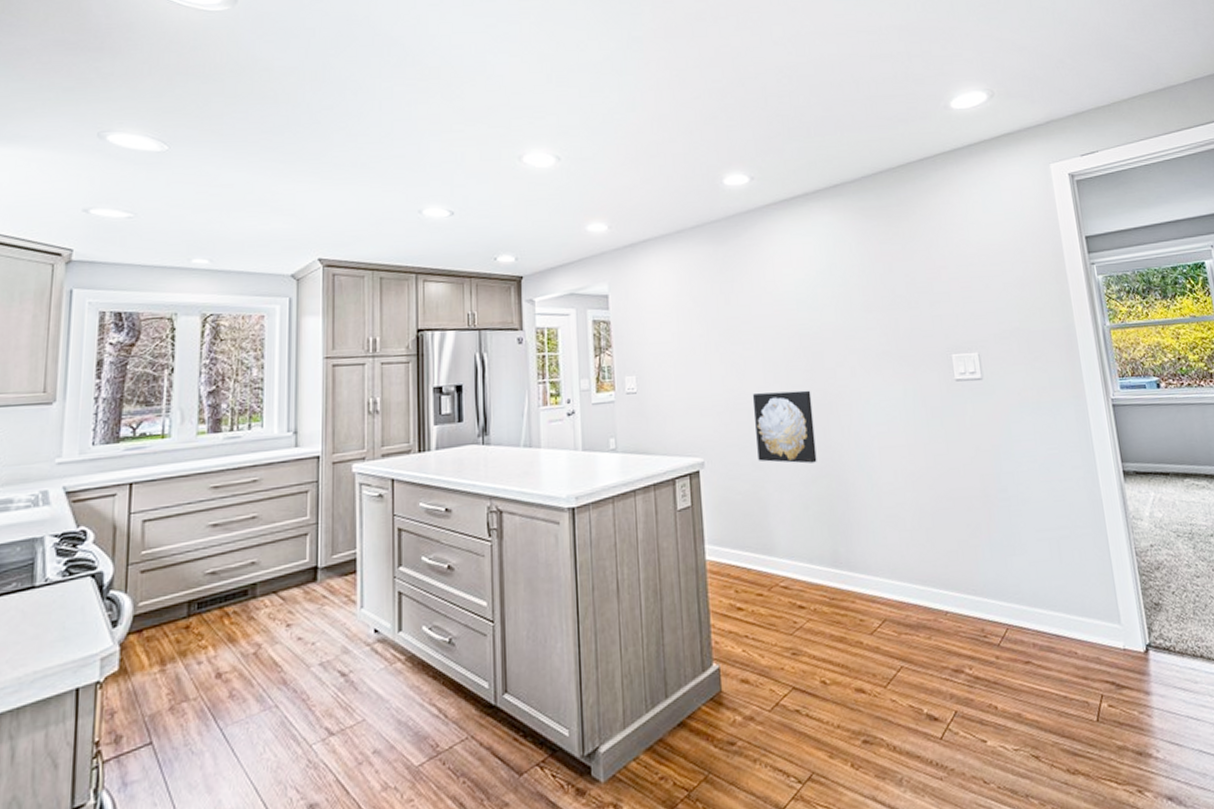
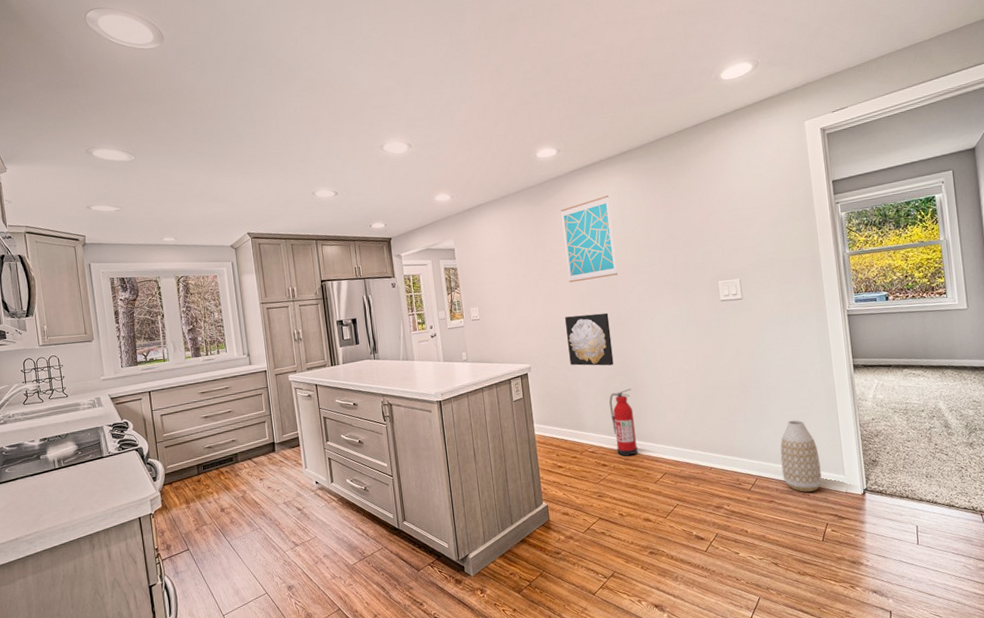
wall art: none [752,237,823,348] -> present [561,195,617,283]
fire extinguisher: none [810,496,848,594] -> present [609,388,638,456]
vase: none [1036,545,1092,649] -> present [780,420,822,493]

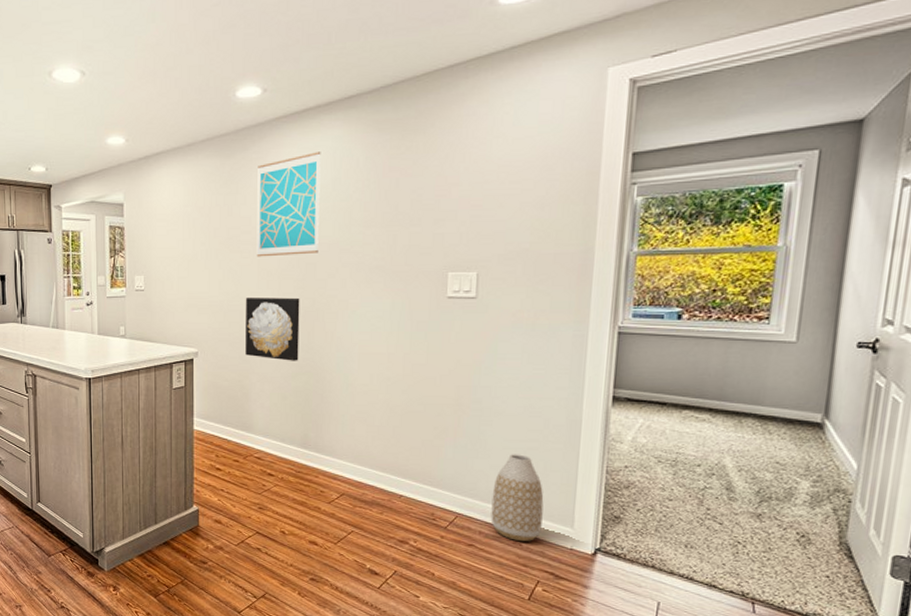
fire extinguisher: present [609,388,638,456] -> none [286,391,315,468]

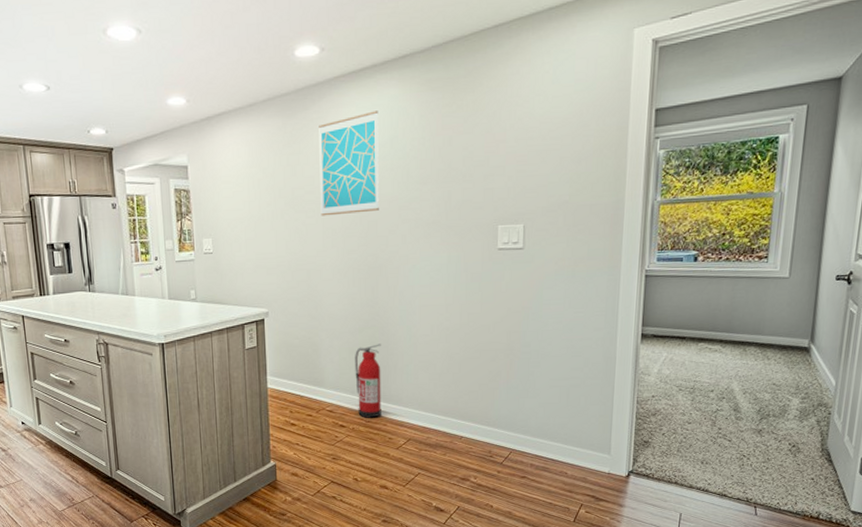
wall art: present [245,297,300,361] -> none [311,254,364,317]
fire extinguisher: none [286,391,315,468] -> present [355,344,381,418]
vase: present [491,454,544,542] -> none [540,391,585,471]

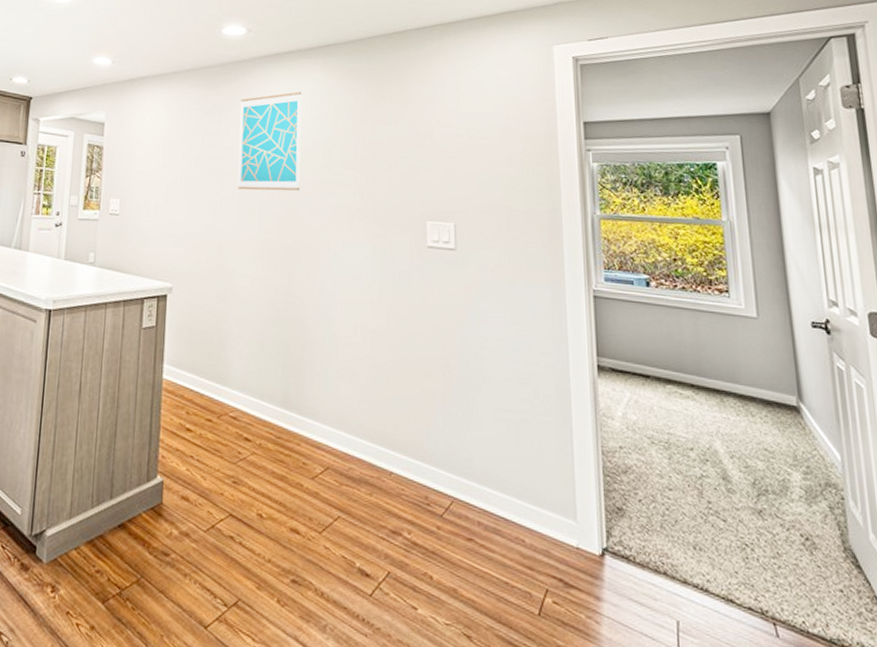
fire extinguisher: present [355,344,381,418] -> none [265,340,297,433]

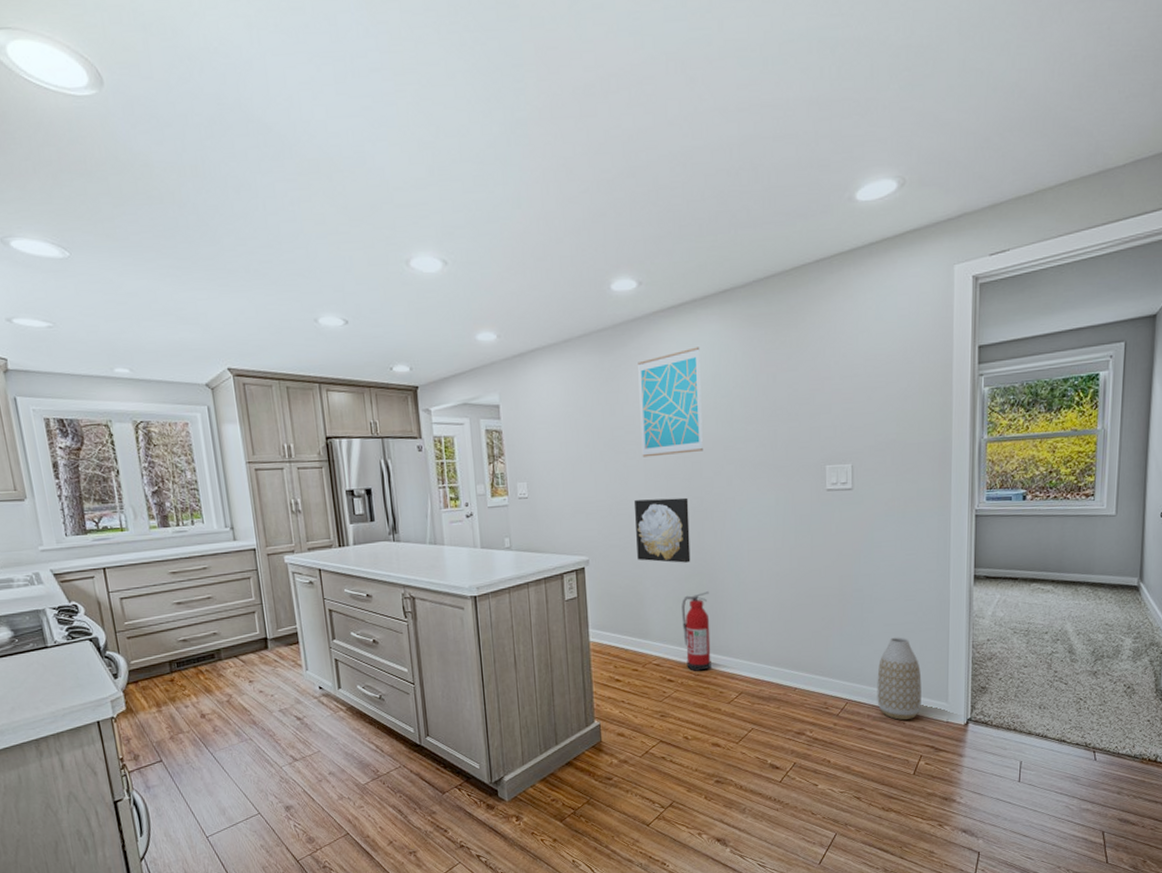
wall art: none [223,231,281,305] -> present [633,497,691,563]
fire extinguisher: none [265,340,297,433] -> present [682,591,711,671]
vase: none [488,426,544,537] -> present [877,637,922,721]

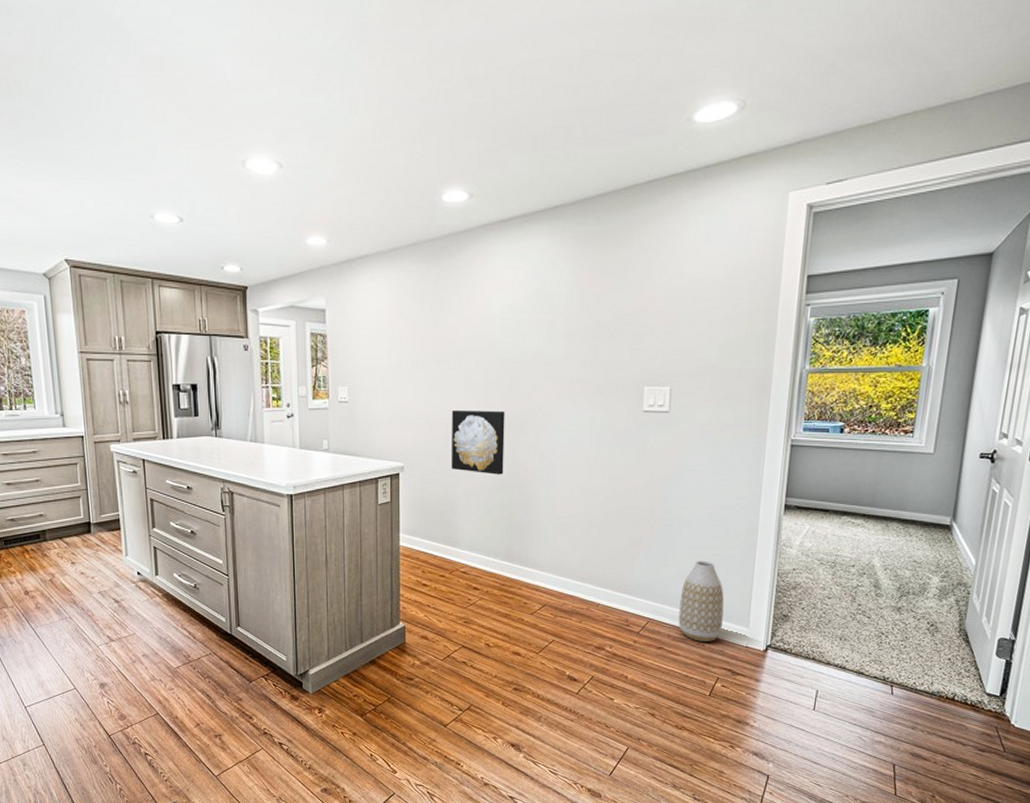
wall art: present [638,347,703,458] -> none [462,262,527,369]
fire extinguisher: present [682,591,711,671] -> none [491,504,519,581]

